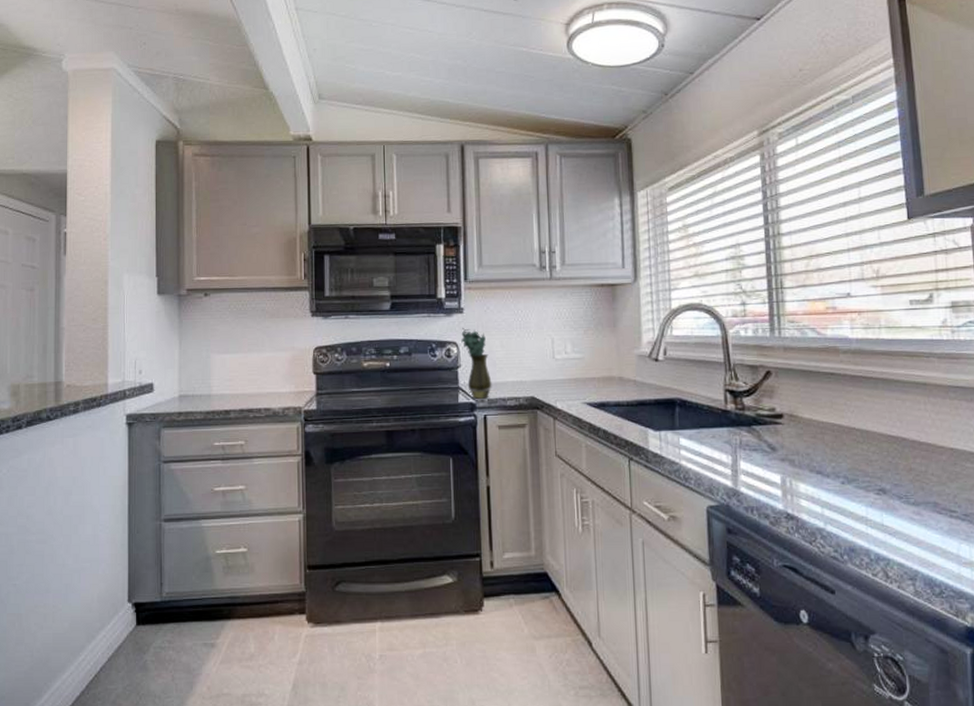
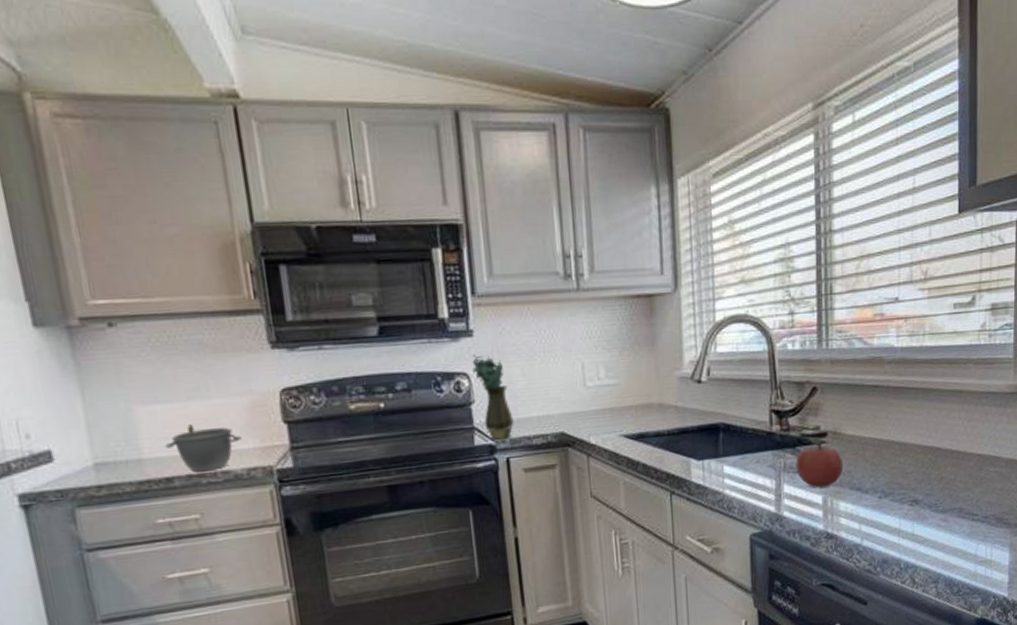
cooking pot: none [228,370,282,408] -> present [165,424,242,472]
fruit: none [752,419,802,467] -> present [796,437,844,487]

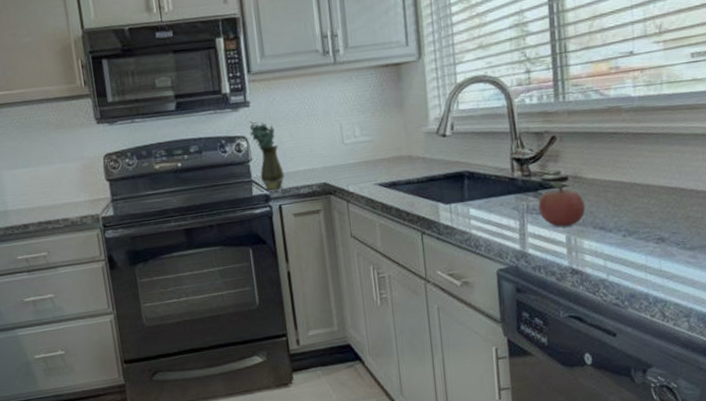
cooking pot: present [165,424,242,472] -> none [23,184,76,220]

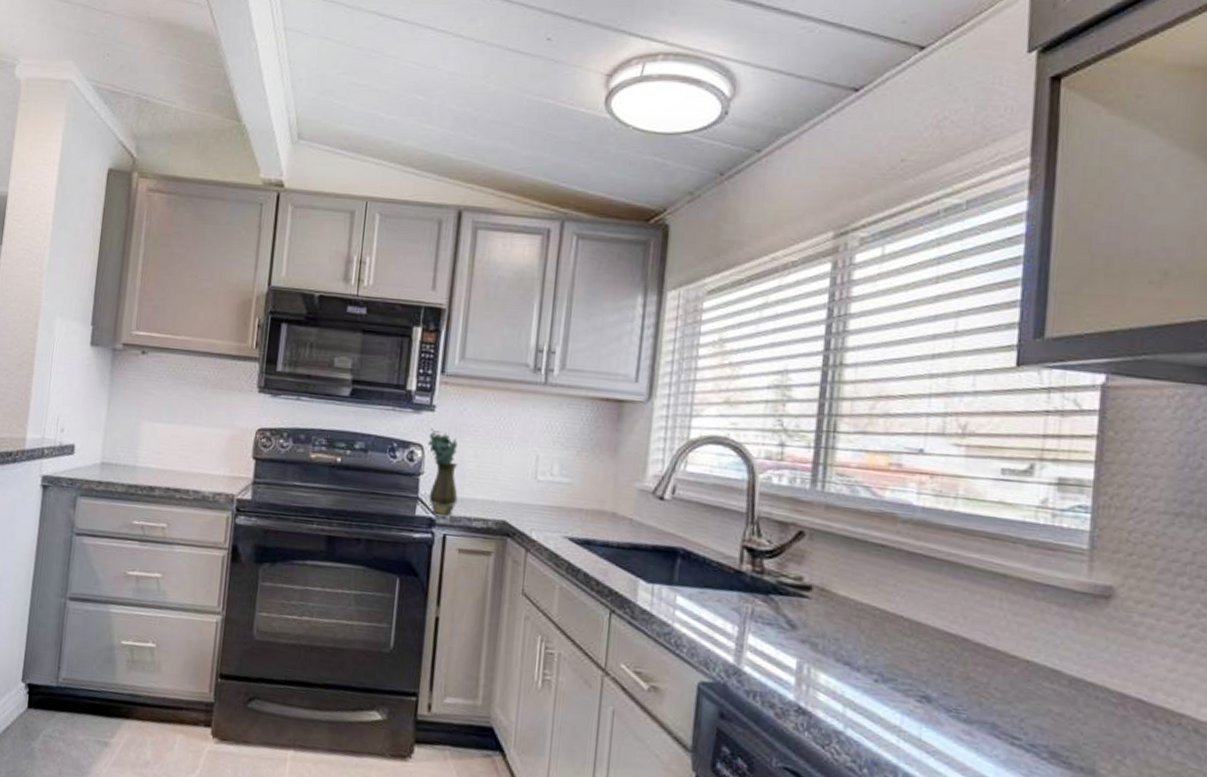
fruit: present [538,182,586,227] -> none [766,588,830,650]

